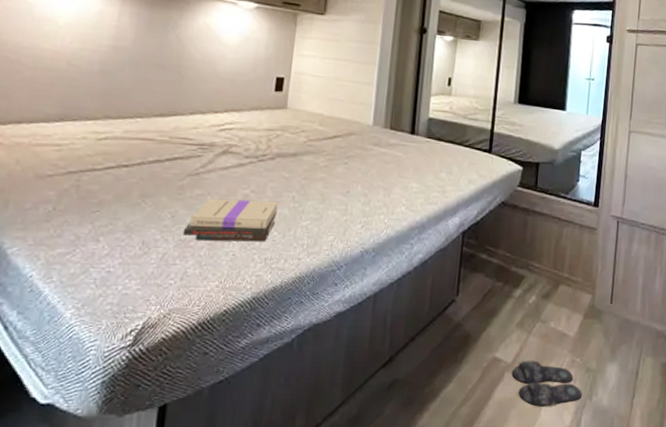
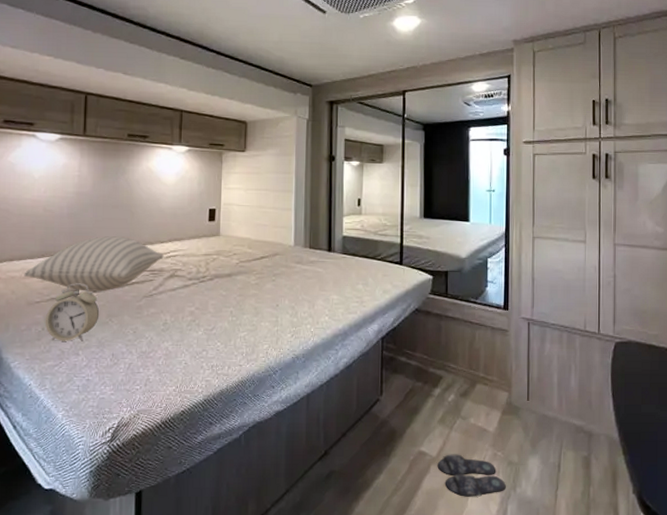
pillow: none [34,100,217,167] -> present [24,236,164,292]
alarm clock: none [57,155,130,225] -> present [45,283,100,341]
books: present [182,198,279,242] -> none [143,316,220,352]

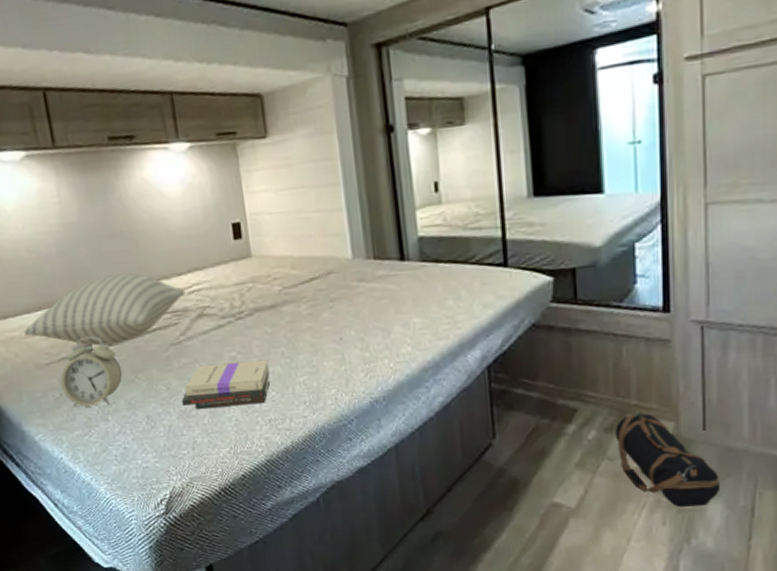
books: none [143,316,220,352] -> present [181,359,271,409]
slippers: present [437,454,506,497] -> none [578,503,676,554]
duffel bag: none [467,383,538,460] -> present [615,412,721,507]

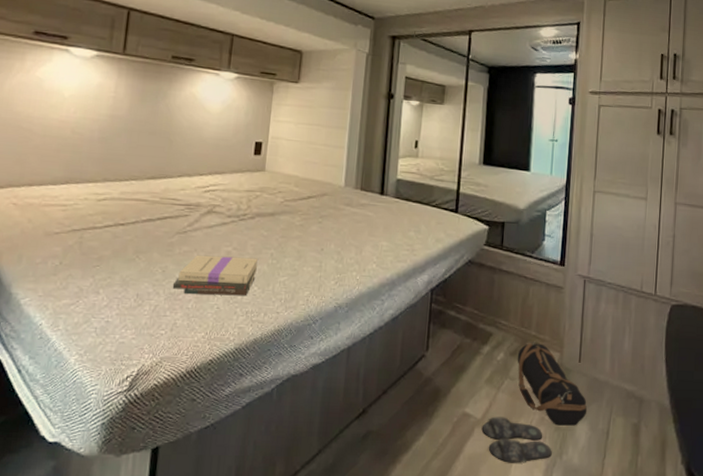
pillow: present [23,273,186,346] -> none [43,164,202,225]
alarm clock: present [60,336,123,408] -> none [63,214,126,279]
slippers: none [578,503,676,554] -> present [481,416,552,463]

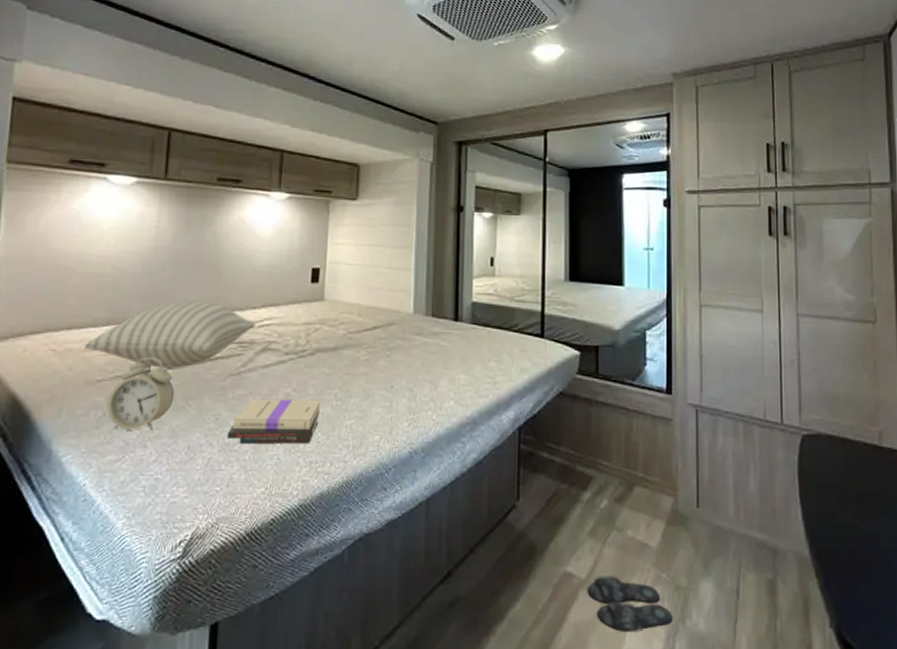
pillow: none [43,164,202,225] -> present [84,300,256,368]
alarm clock: none [63,214,126,279] -> present [106,357,175,430]
duffel bag: present [517,342,587,426] -> none [623,485,711,584]

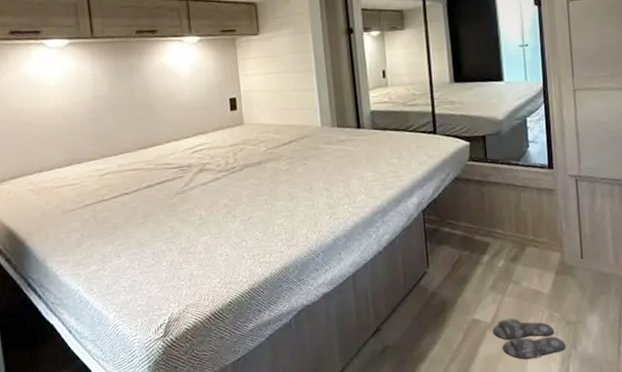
pillow: present [84,300,256,368] -> none [55,136,190,195]
alarm clock: present [106,357,175,430] -> none [82,187,135,246]
books: present [226,398,322,444] -> none [182,205,255,247]

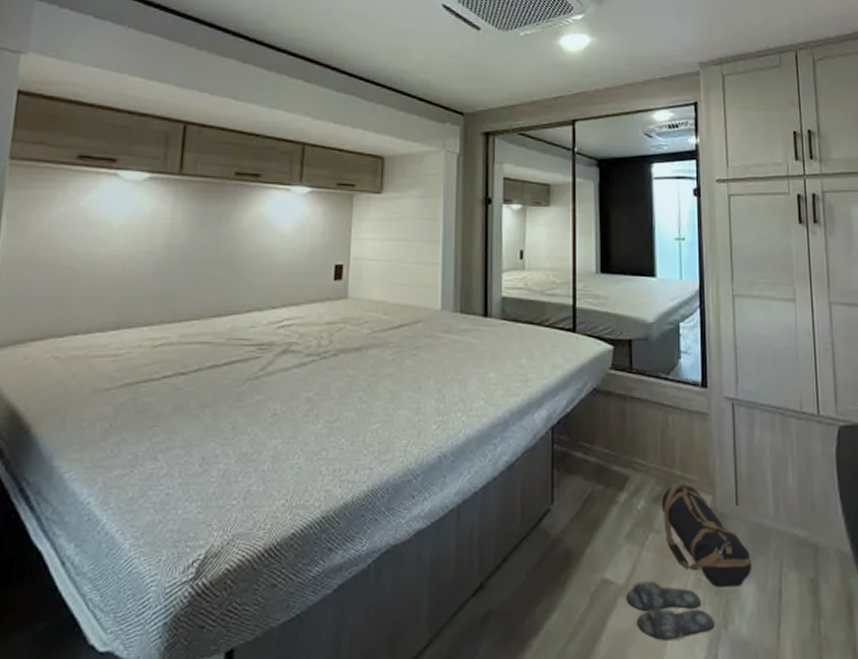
duffel bag: none [517,245,596,320] -> present [661,484,753,588]

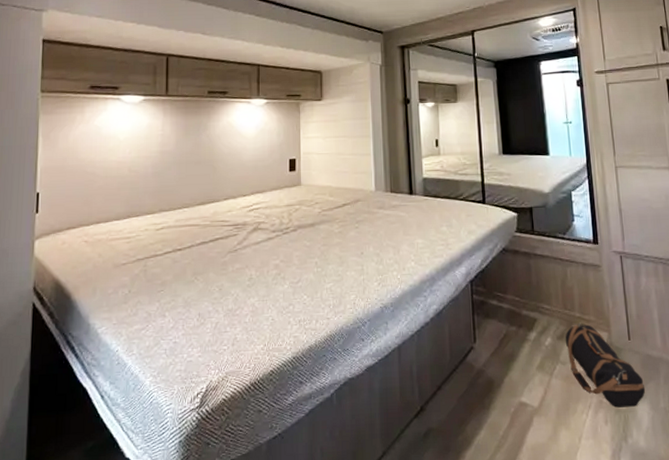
slippers: present [626,581,715,641] -> none [540,403,616,451]

